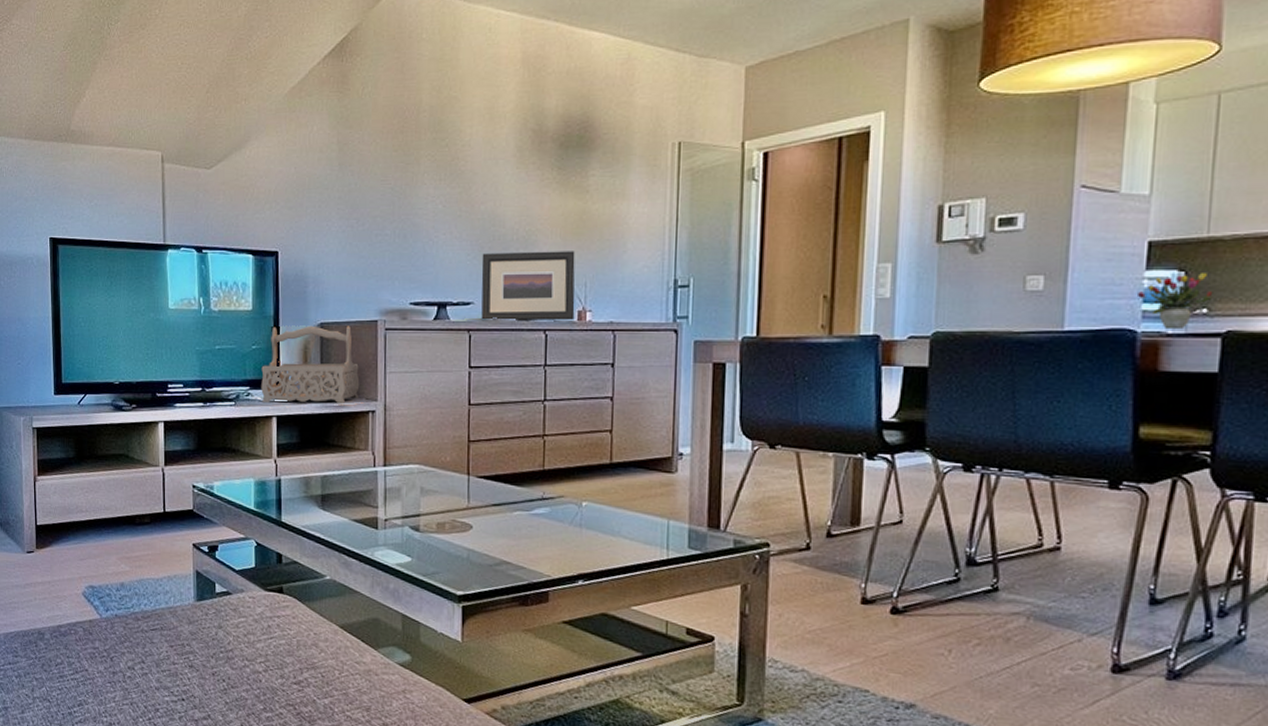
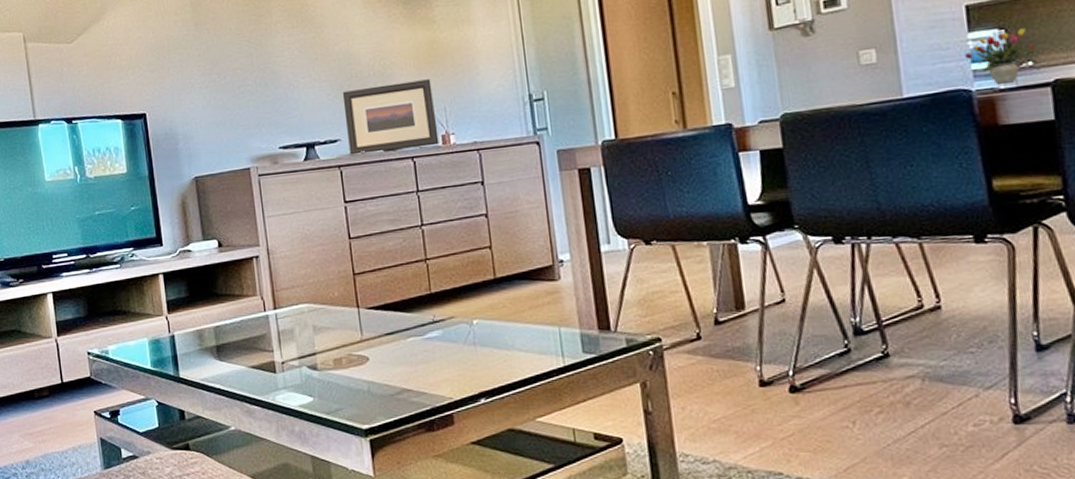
decorative basket: present [261,325,360,404] -> none [142,176,242,262]

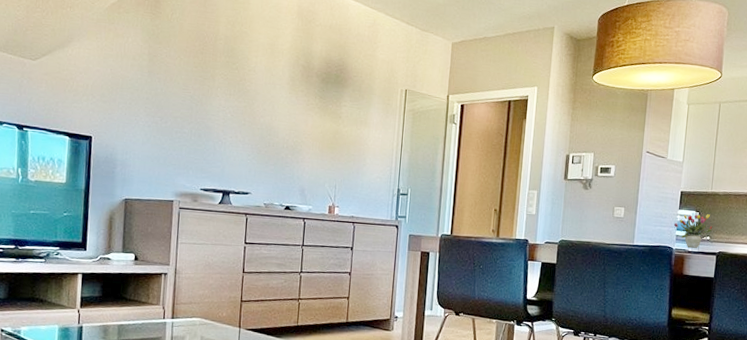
picture frame: present [342,79,439,157] -> none [256,155,329,213]

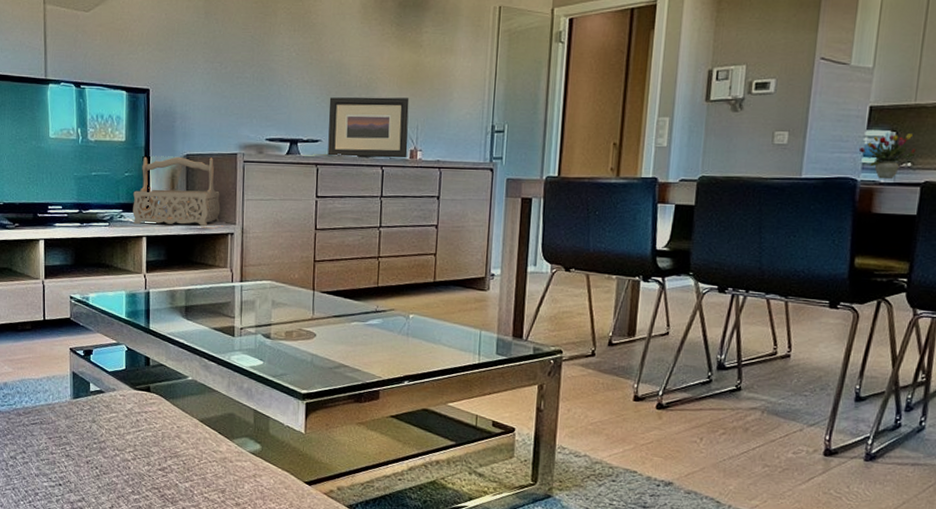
decorative basket: none [69,198,156,266] -> present [133,156,221,227]
picture frame: none [256,155,329,213] -> present [327,97,410,158]

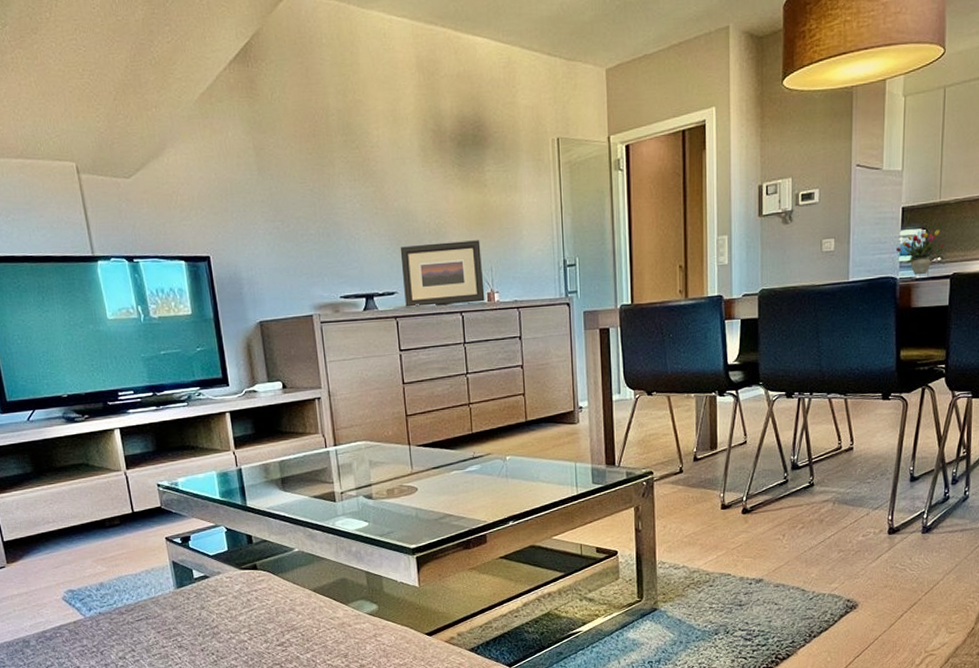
decorative basket: present [133,156,221,227] -> none [208,322,305,401]

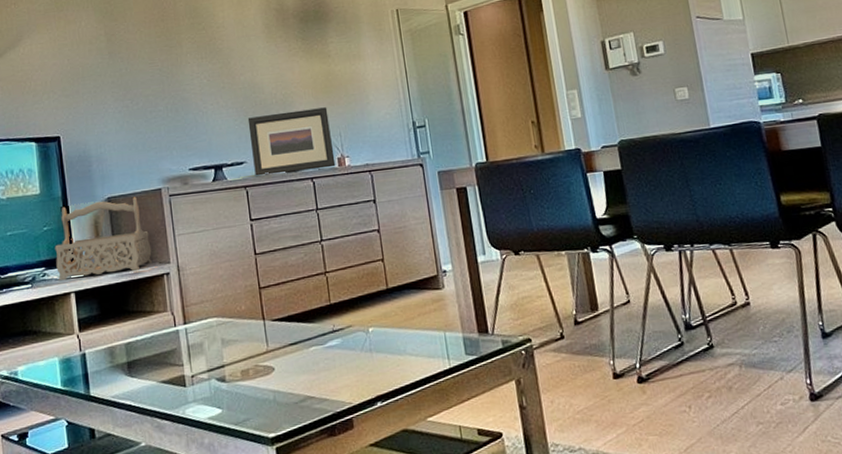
decorative basket: none [208,322,305,401] -> present [55,197,153,282]
flower arrangement: present [897,230,944,275] -> none [754,73,804,119]

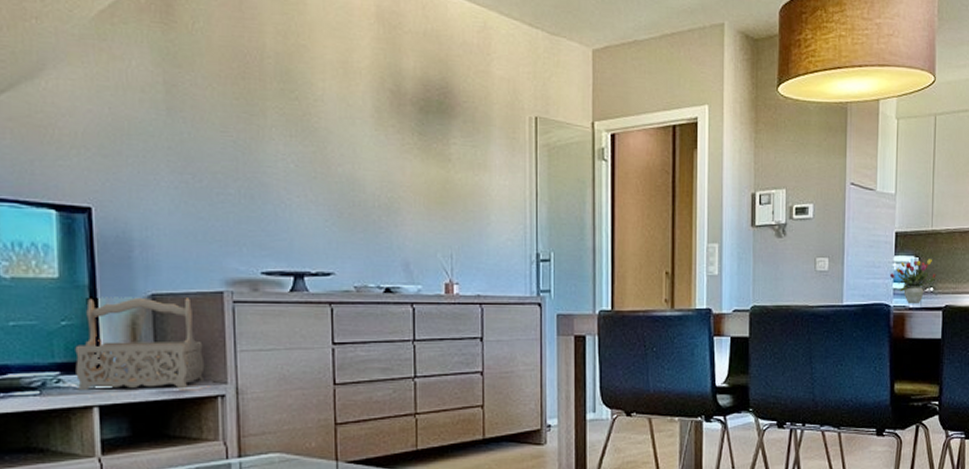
picture frame: present [247,107,336,178] -> none [341,219,442,294]
flower arrangement: none [754,73,804,119] -> present [890,259,937,305]

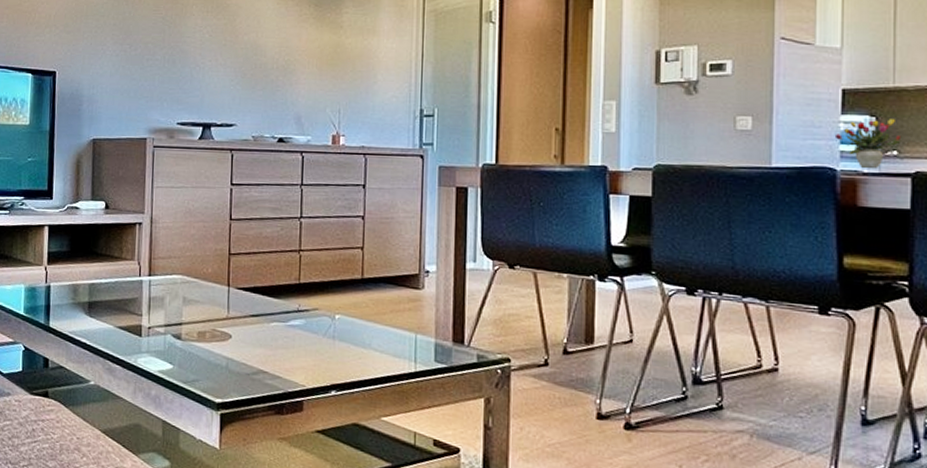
decorative basket: present [75,297,205,391] -> none [35,141,128,216]

